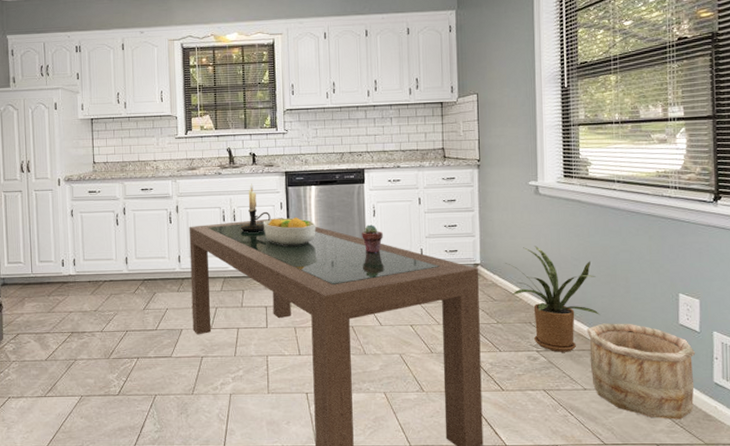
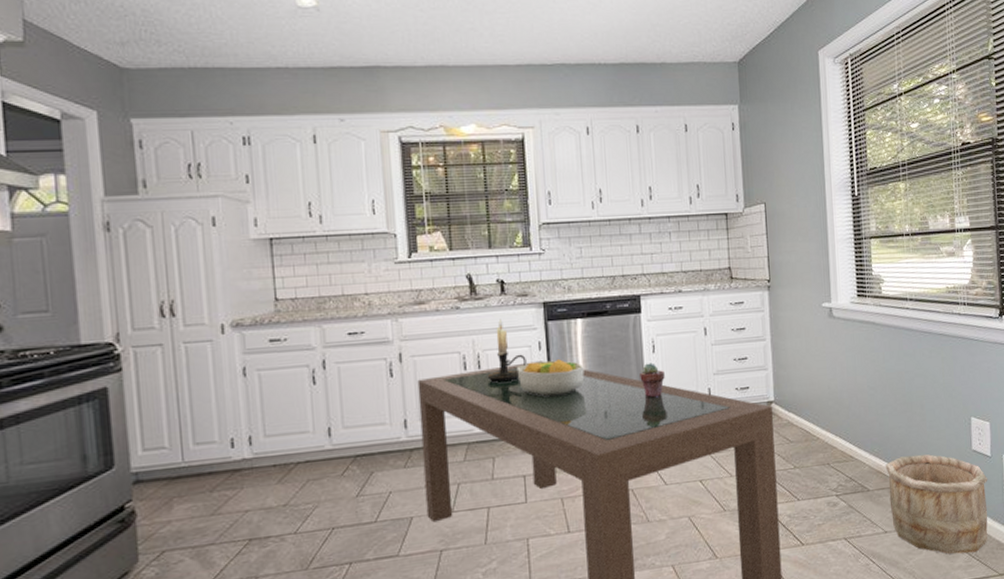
house plant: present [505,246,601,352] -> none [801,376,898,494]

